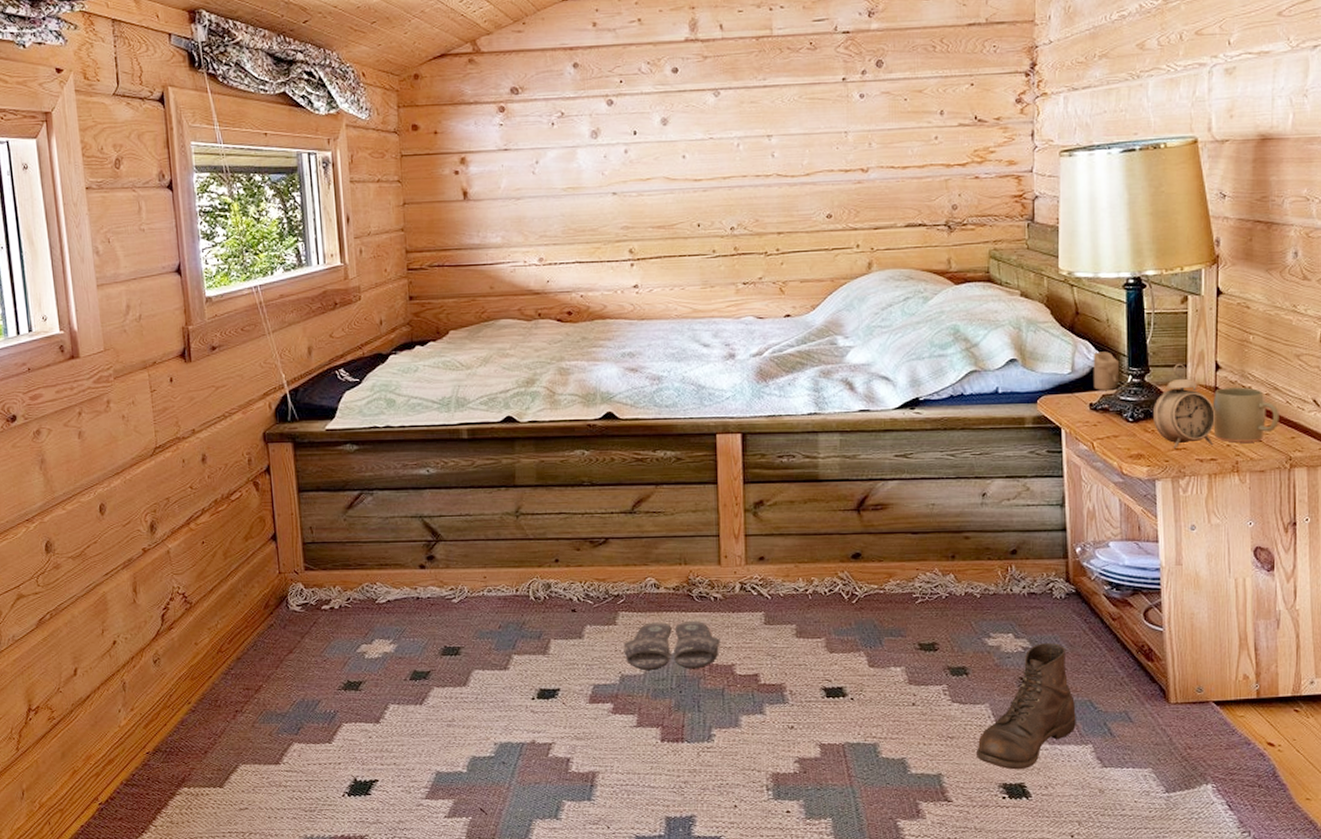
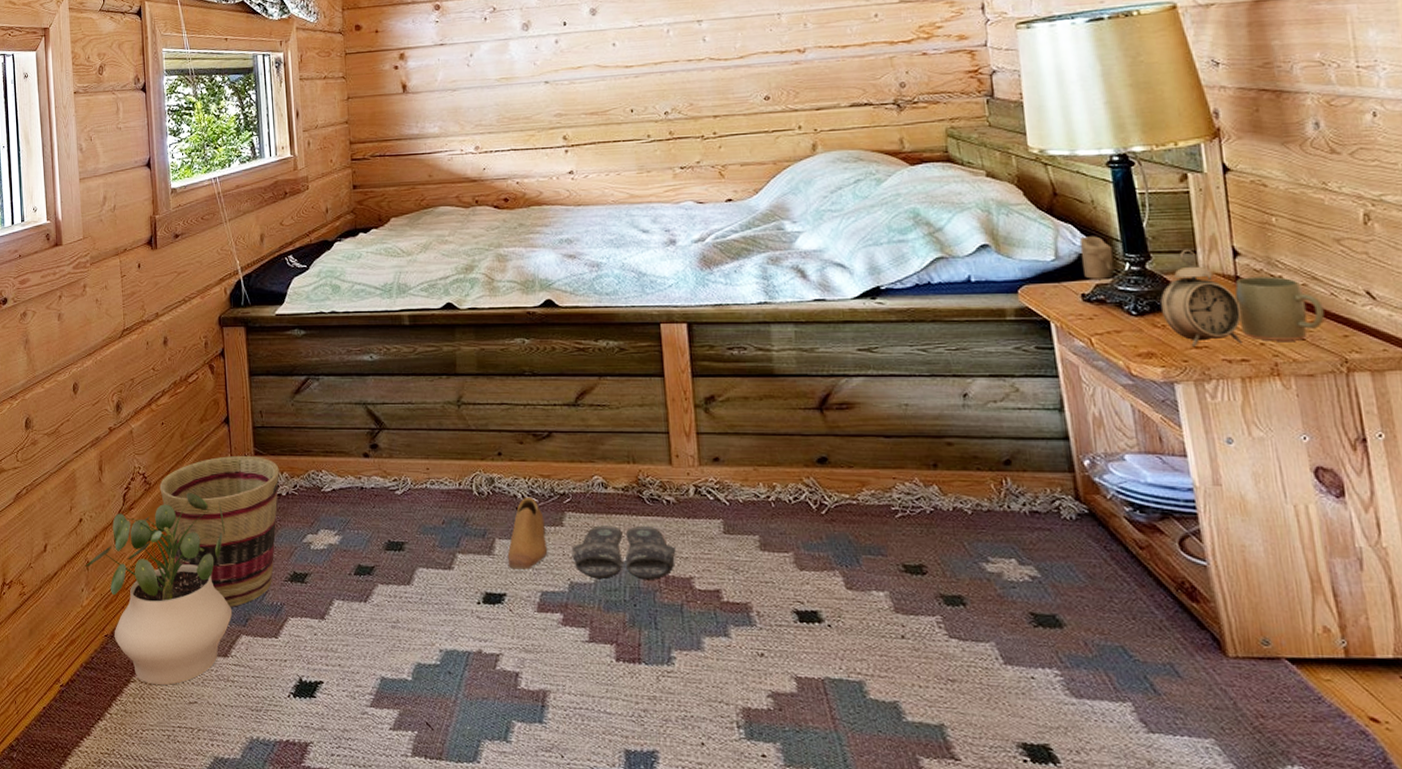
potted plant: none [121,610,284,796] -> present [85,493,233,686]
basket: none [201,571,332,717] -> present [159,455,280,607]
shoe: none [562,599,601,666] -> present [507,497,548,570]
boot: present [975,643,1076,770] -> none [984,573,1108,728]

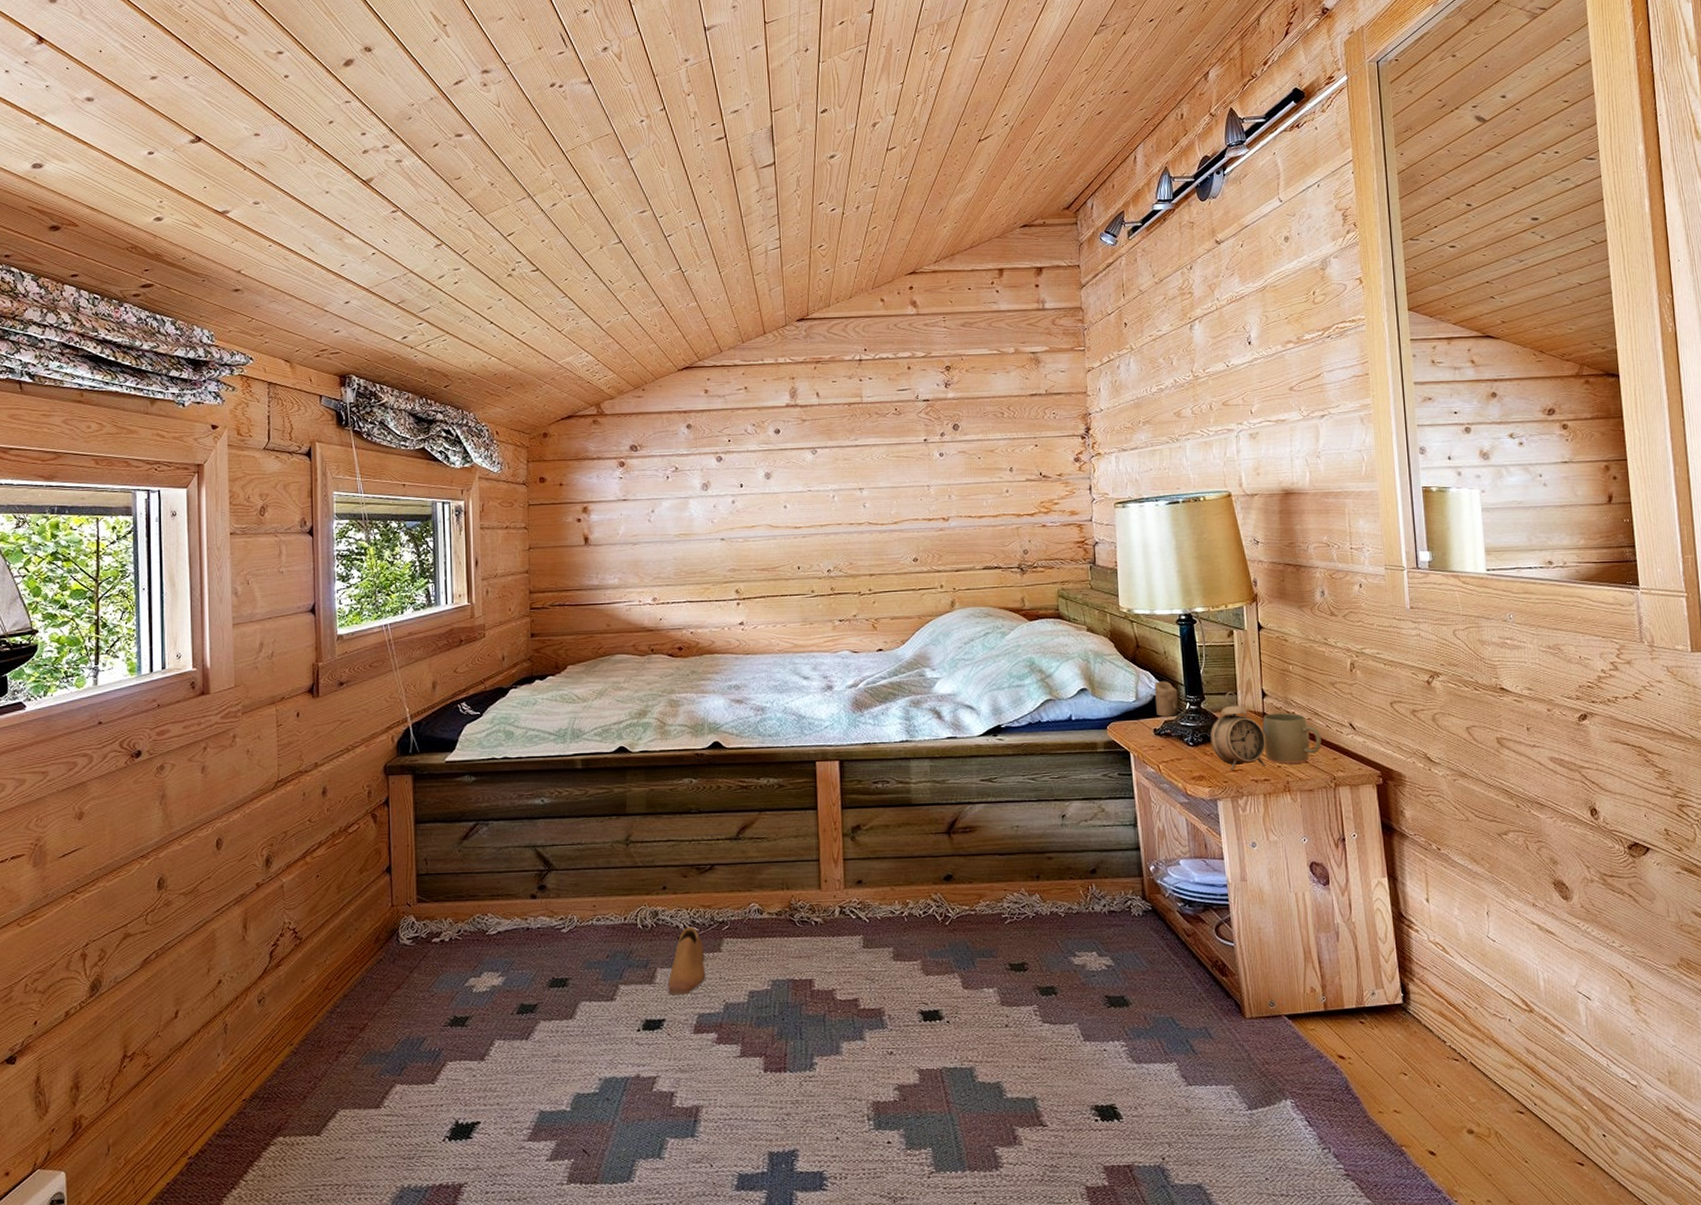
potted plant: present [85,493,233,686] -> none [223,945,387,1146]
basket: present [159,455,280,607] -> none [311,903,443,1057]
slippers: present [571,525,676,580] -> none [728,945,821,997]

